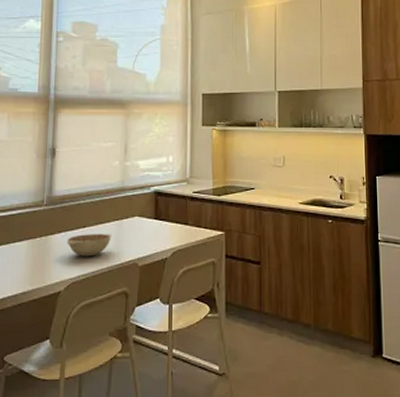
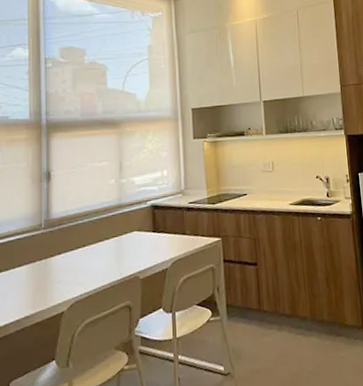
decorative bowl: present [67,233,111,257] -> none [67,250,111,276]

